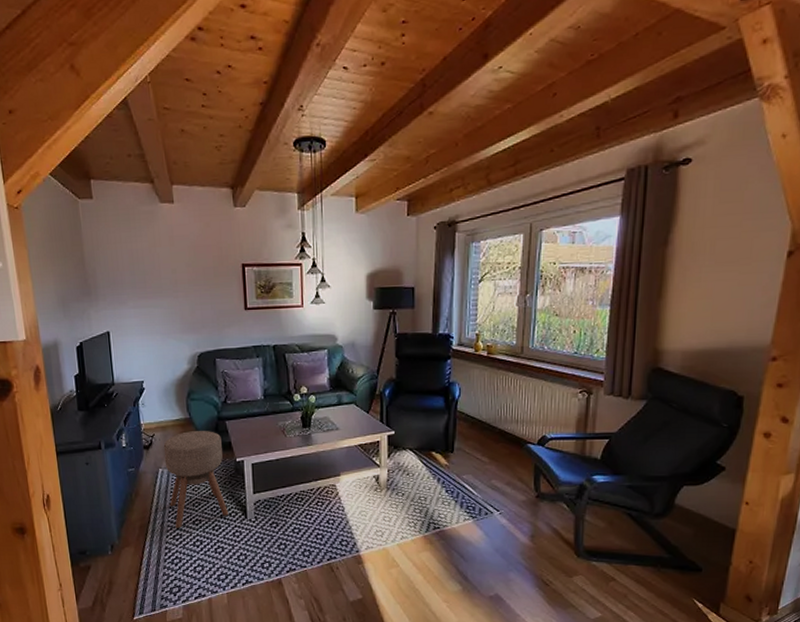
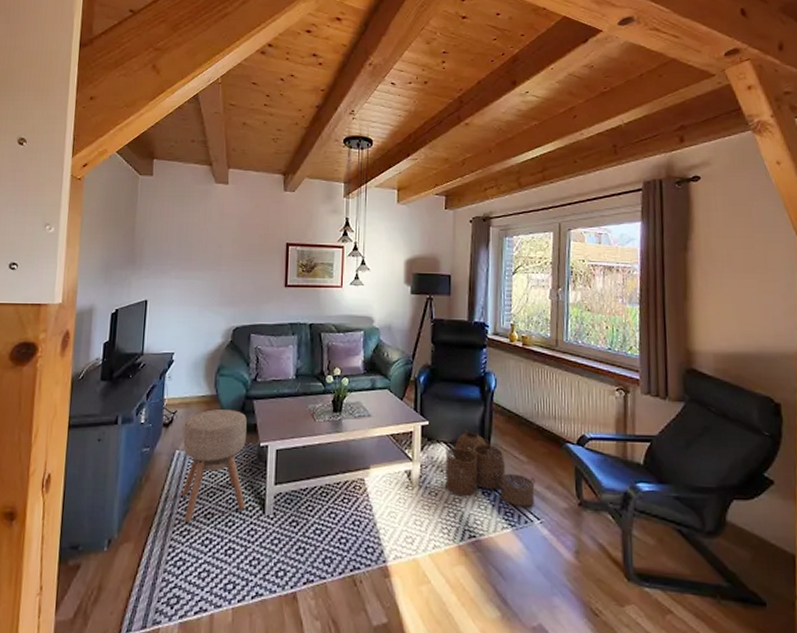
woven basket: none [411,437,496,501] -> present [445,430,535,507]

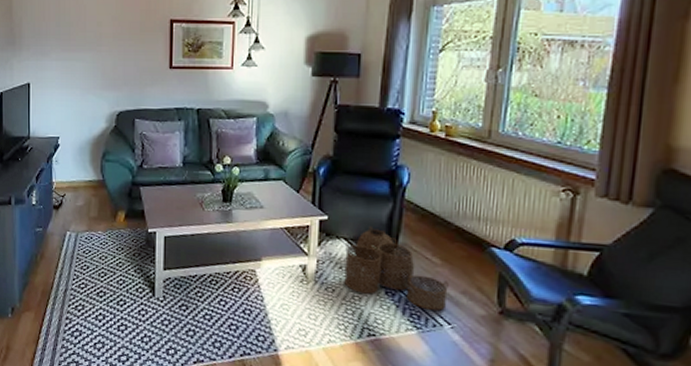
ottoman: present [181,409,247,522] -> none [73,194,136,299]

